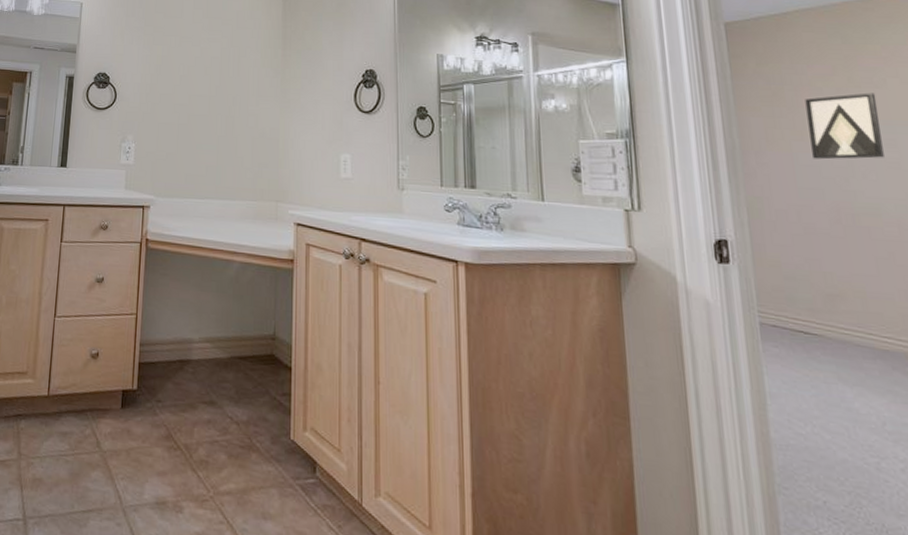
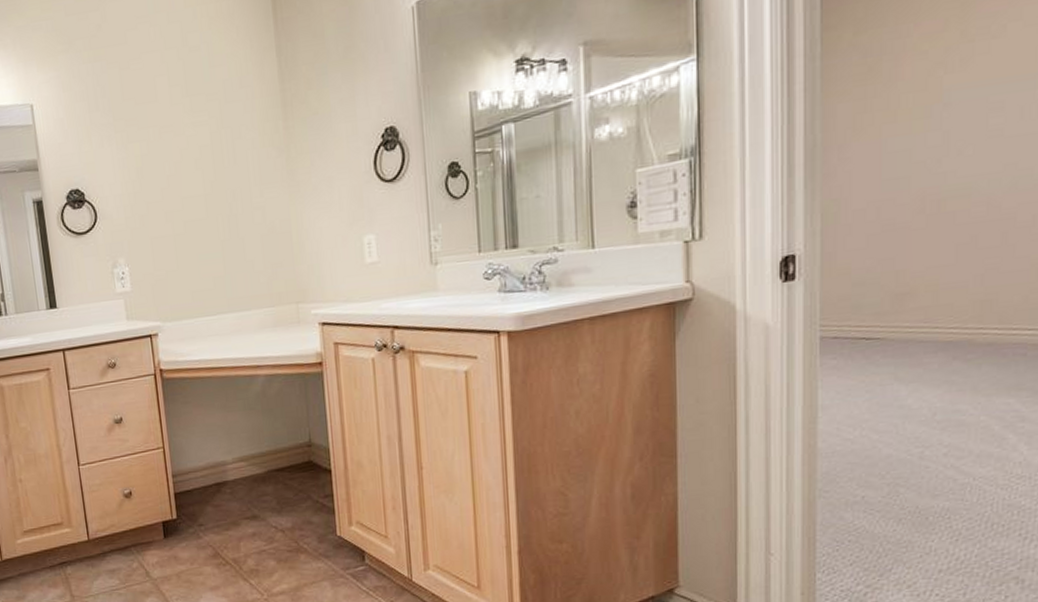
wall art: present [805,92,884,160] -> none [904,46,991,143]

